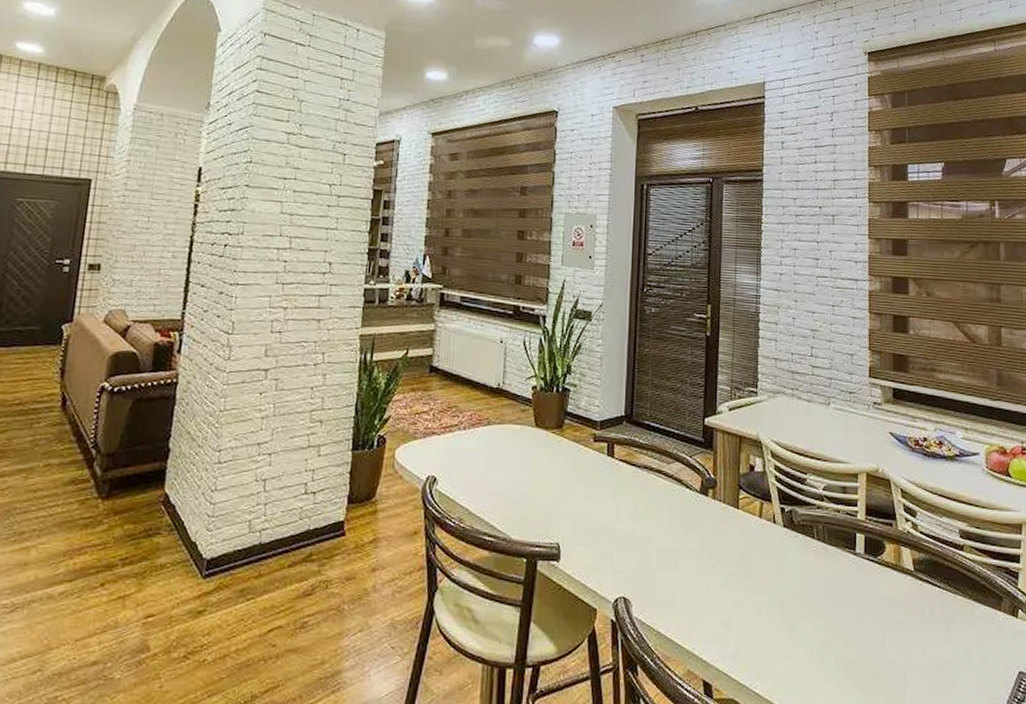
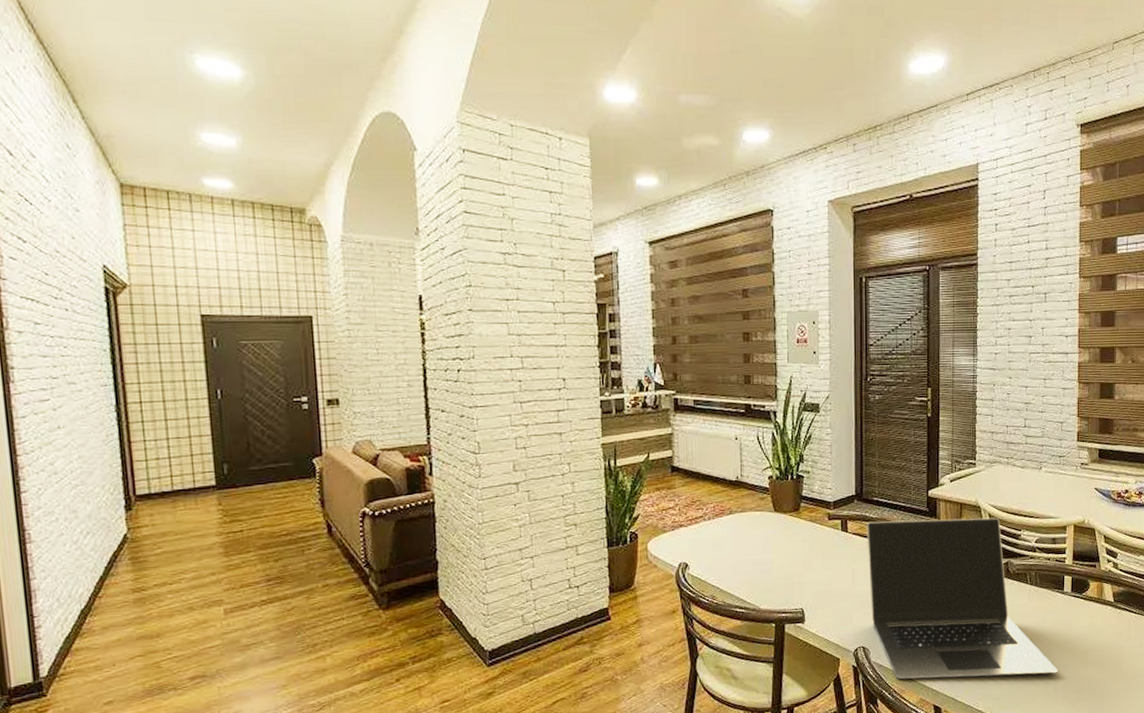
laptop: none [634,447,850,654] -> present [866,517,1058,680]

